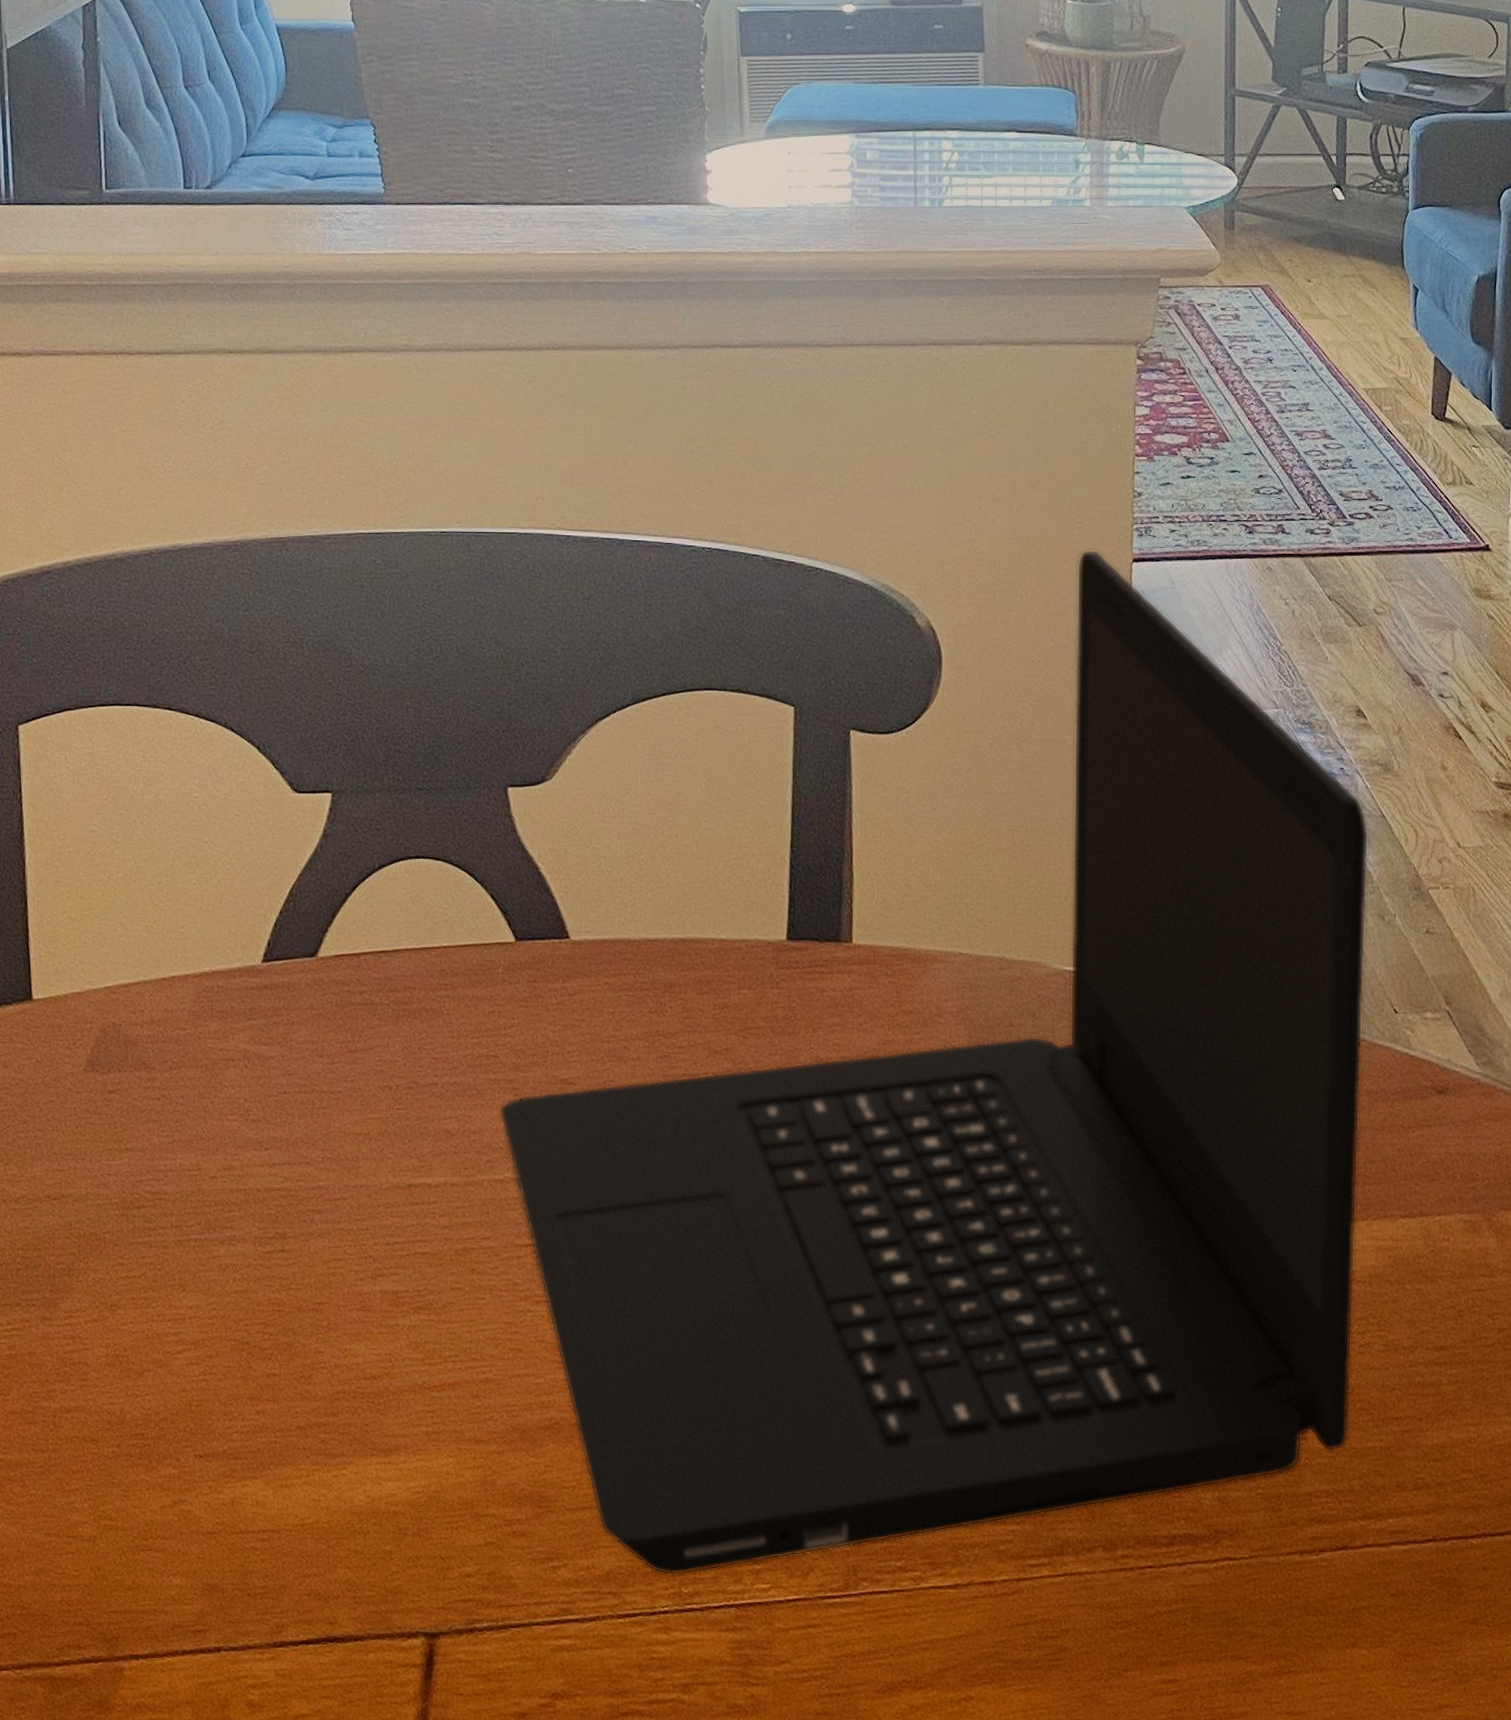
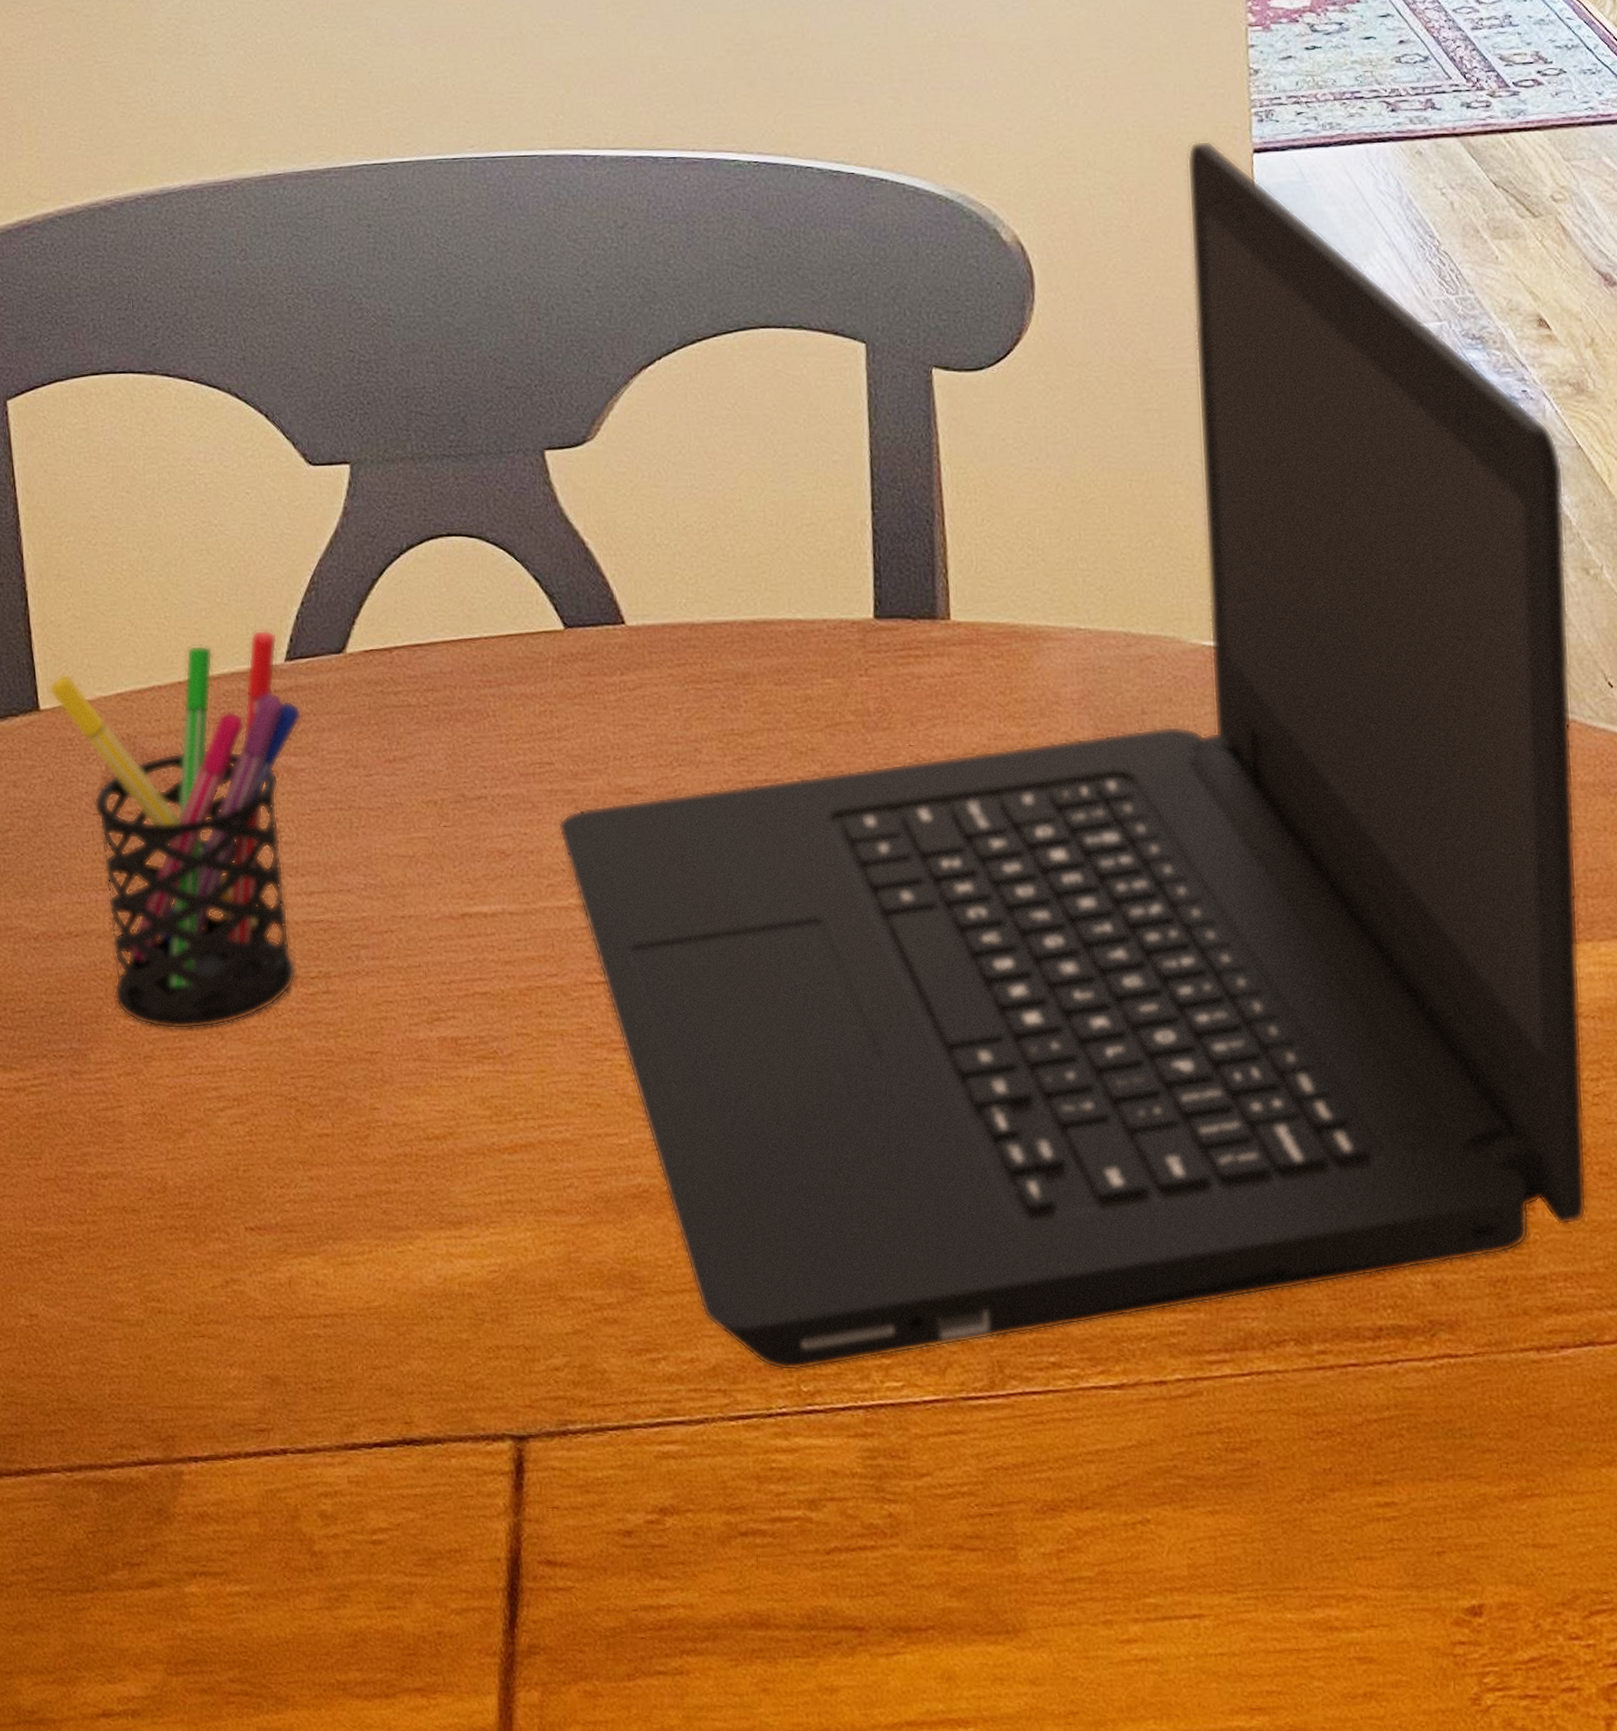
pen holder: none [42,934,275,1282] -> present [48,630,302,1030]

